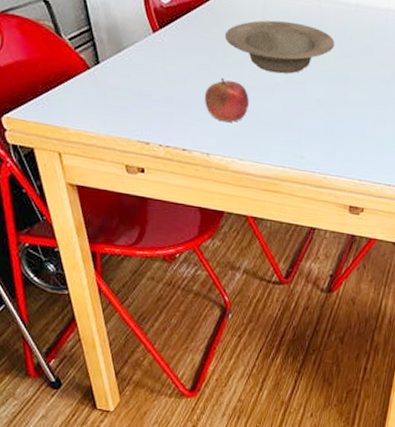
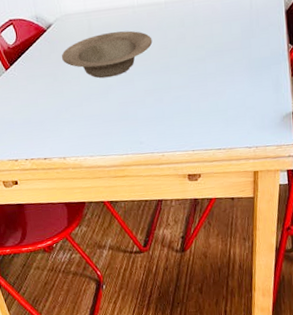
fruit: present [204,77,249,122] -> none [53,92,90,128]

